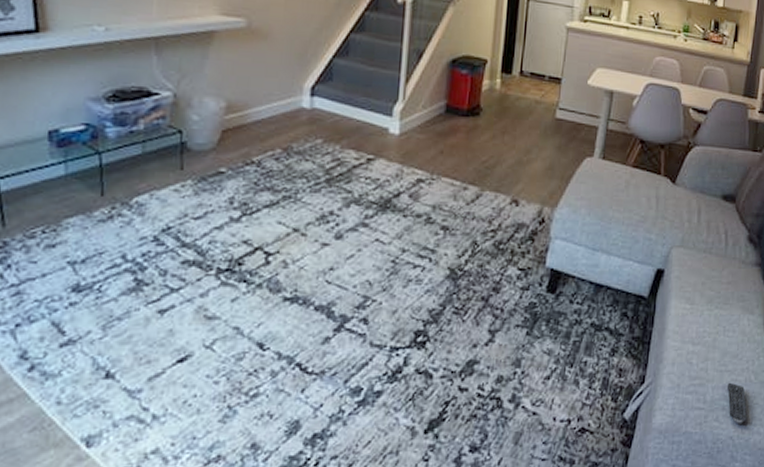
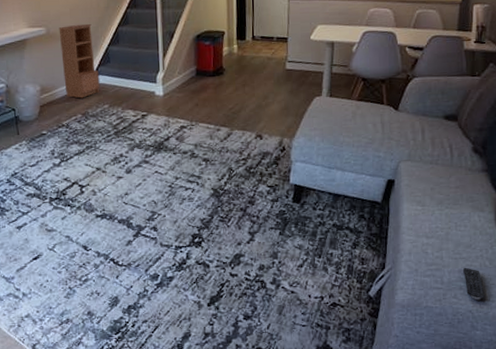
bookcase: none [262,20,315,126] -> present [58,23,100,99]

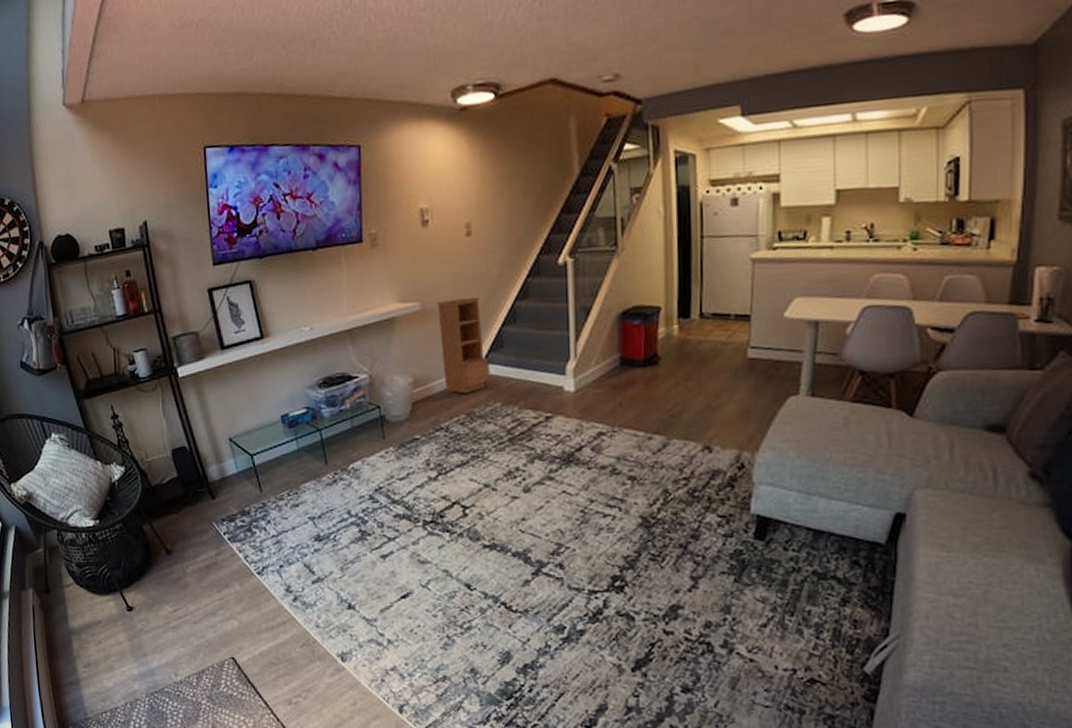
remote control: present [462,267,484,301] -> none [1008,641,1042,690]

